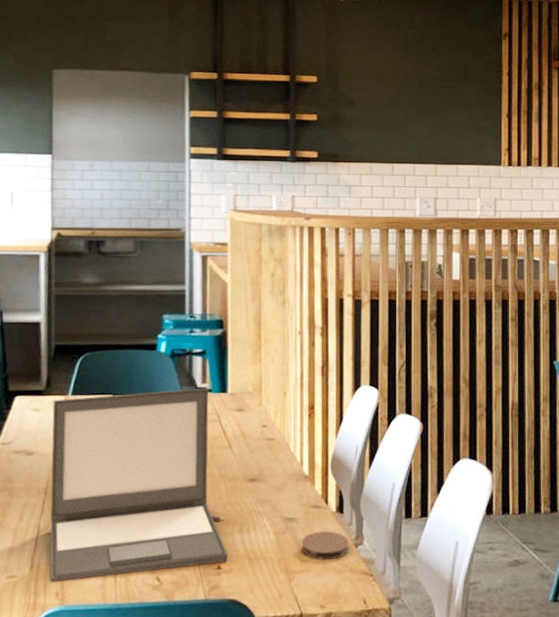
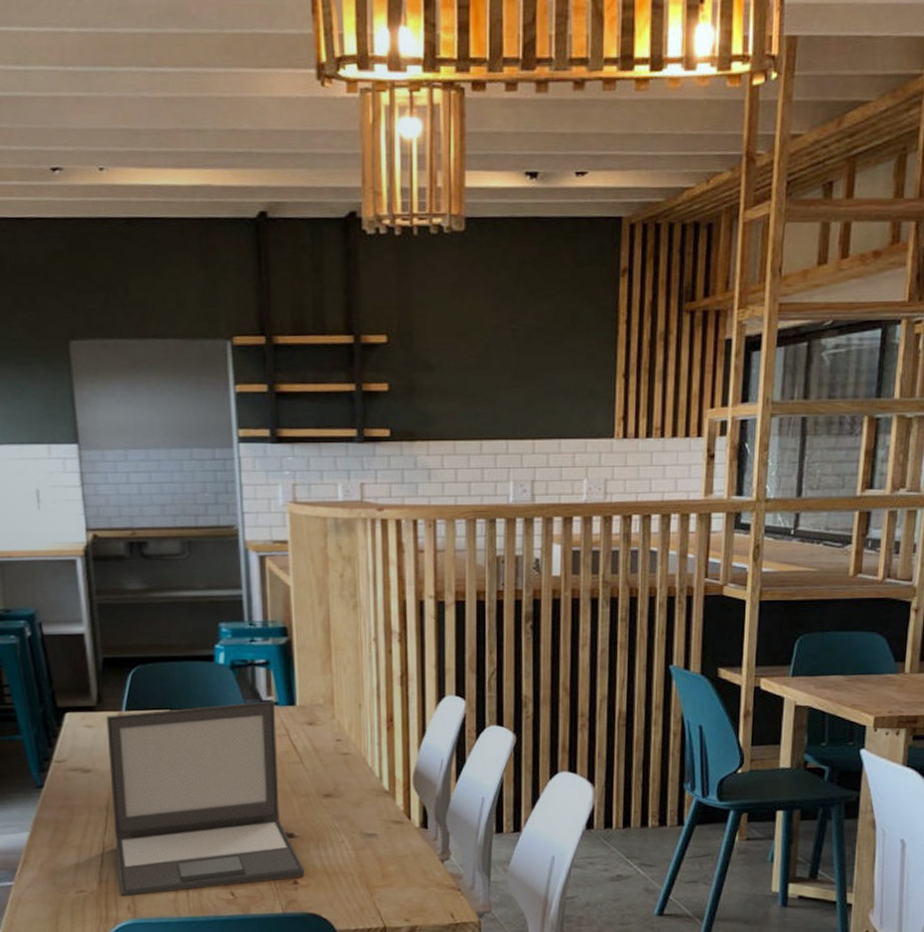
coaster: present [301,531,350,560] -> none [382,847,435,875]

